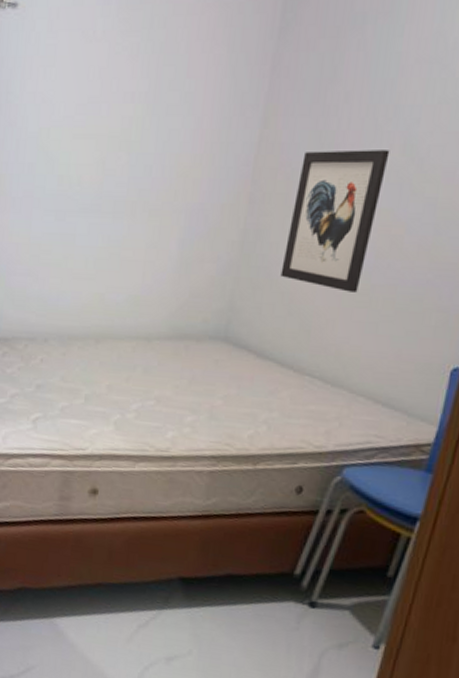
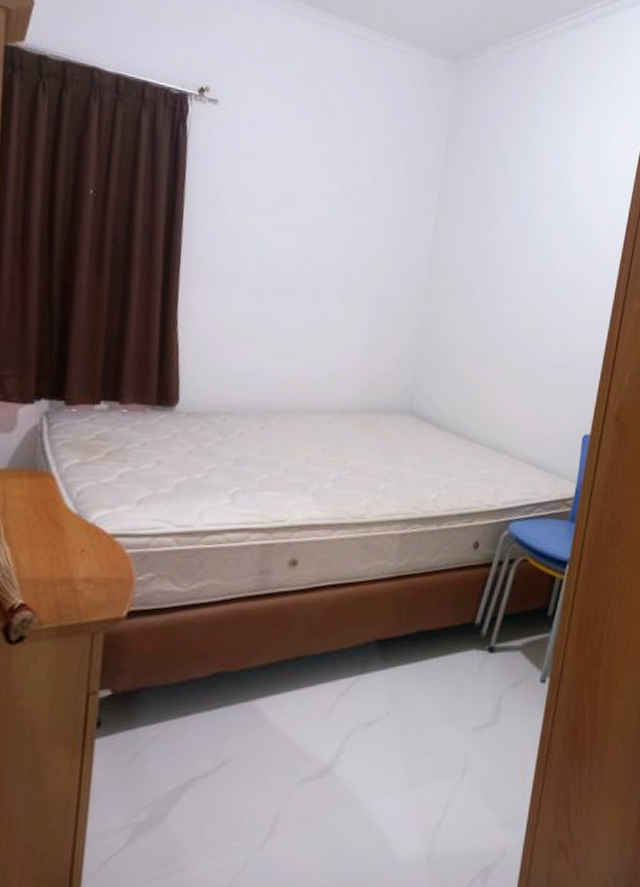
wall art: present [280,150,390,293] -> none [453,256,530,373]

